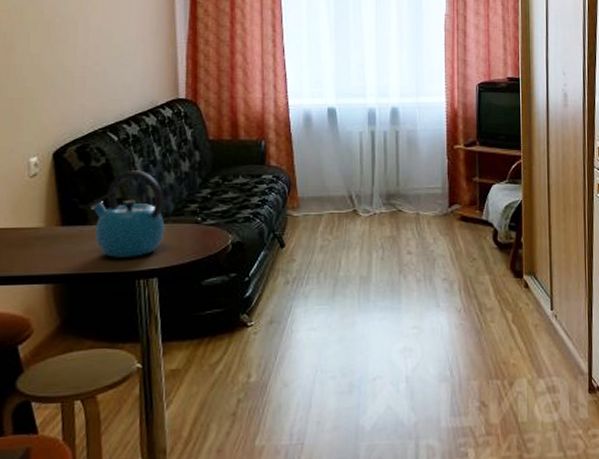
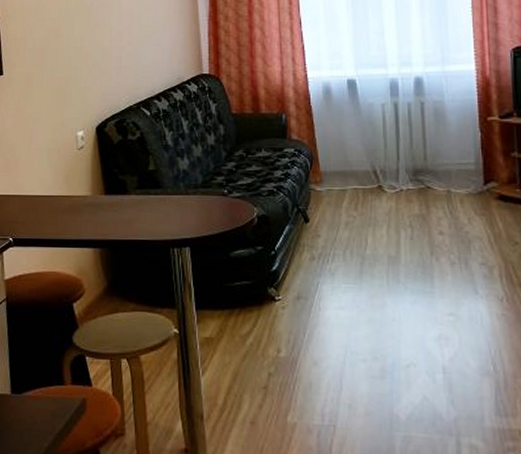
kettle: present [89,170,165,258] -> none [128,143,195,227]

